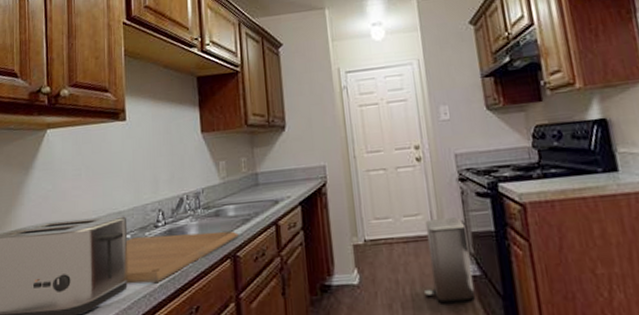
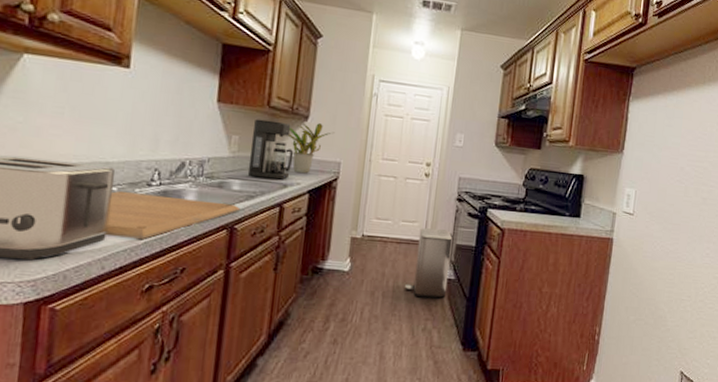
coffee maker: none [236,137,279,200] -> present [247,119,294,180]
potted plant: none [269,130,313,186] -> present [288,123,335,174]

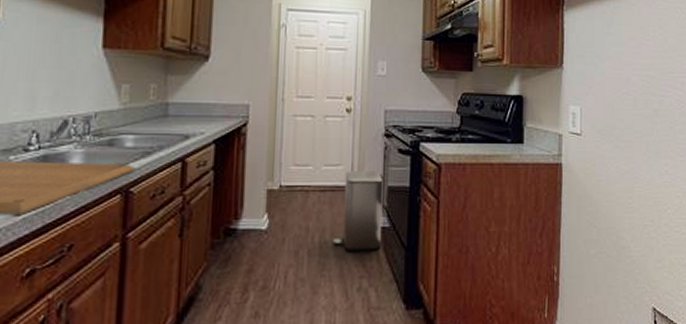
coffee maker: present [247,119,294,180] -> none [142,63,195,131]
potted plant: present [288,123,335,174] -> none [187,62,241,121]

